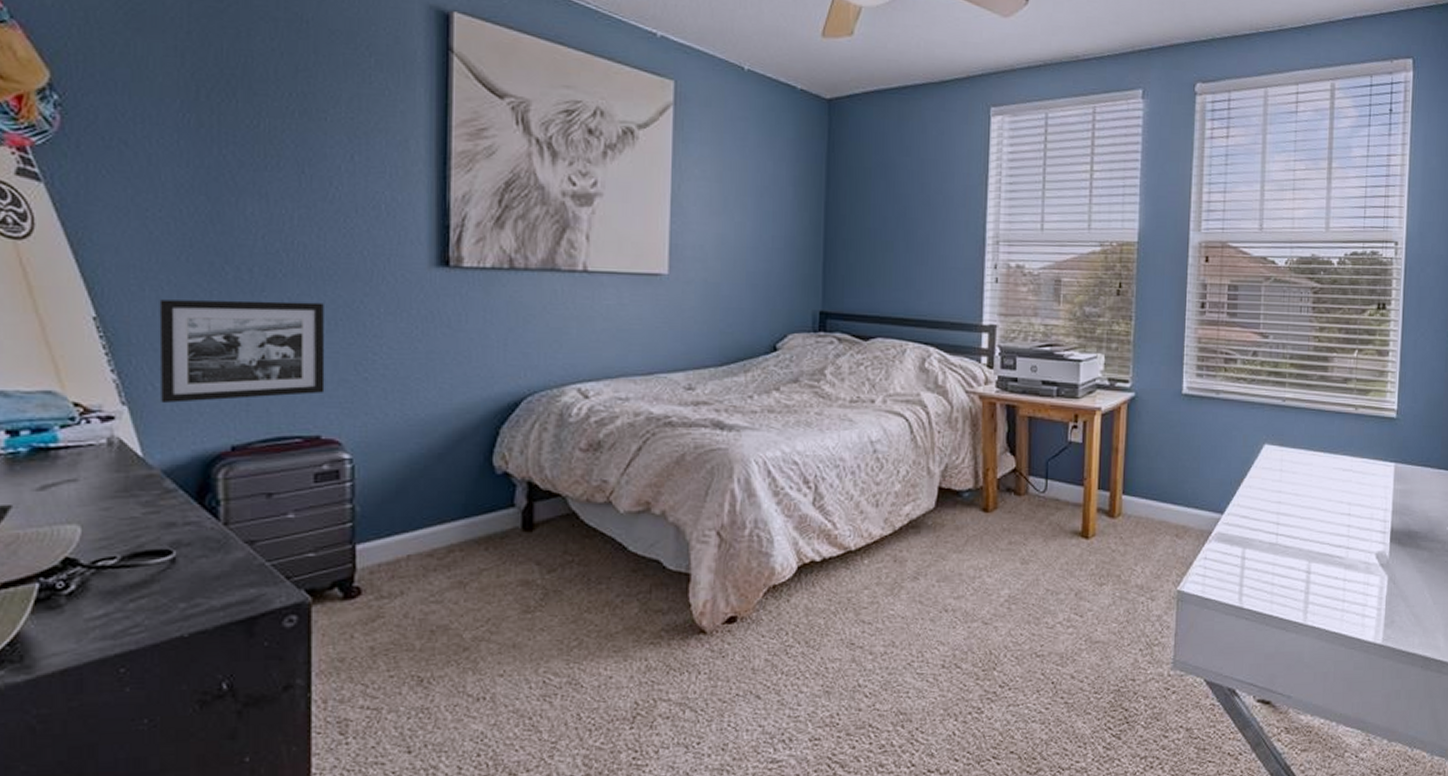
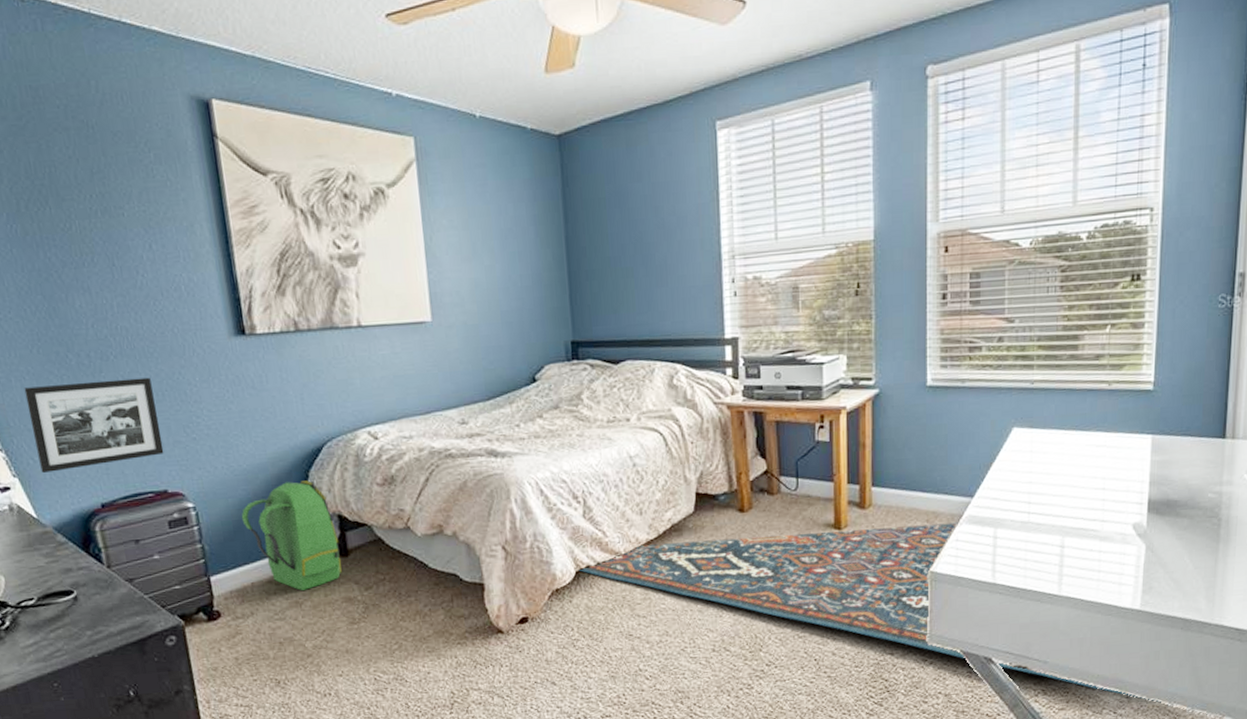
backpack: none [408,438,524,568] -> present [241,480,342,590]
rug: none [800,539,1402,747] -> present [578,522,1161,703]

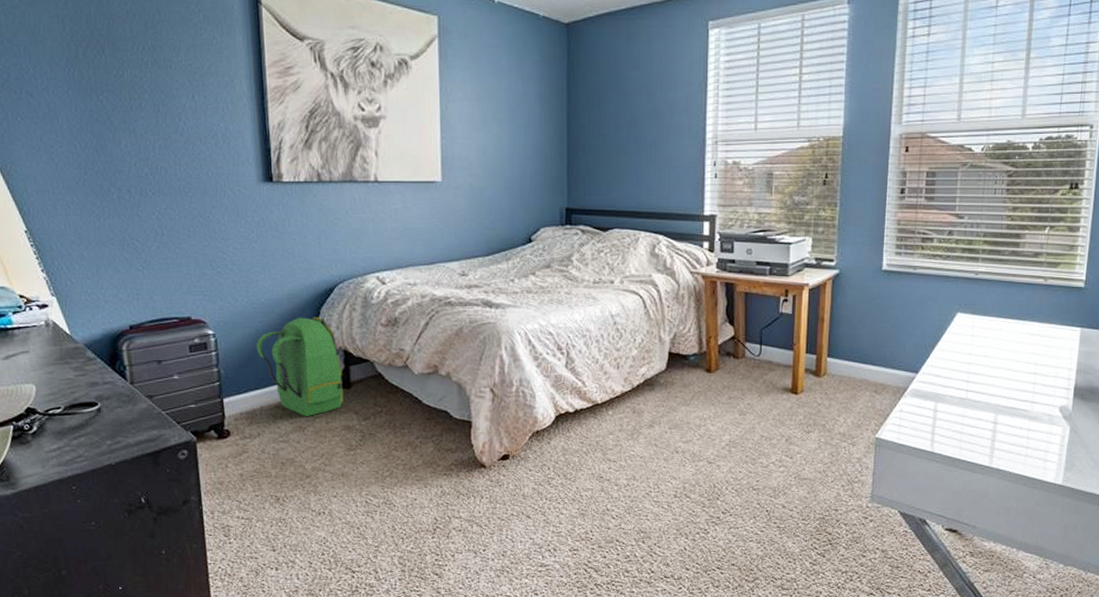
picture frame: present [24,377,164,473] -> none [68,214,191,294]
rug: present [578,522,1161,703] -> none [558,395,1077,571]

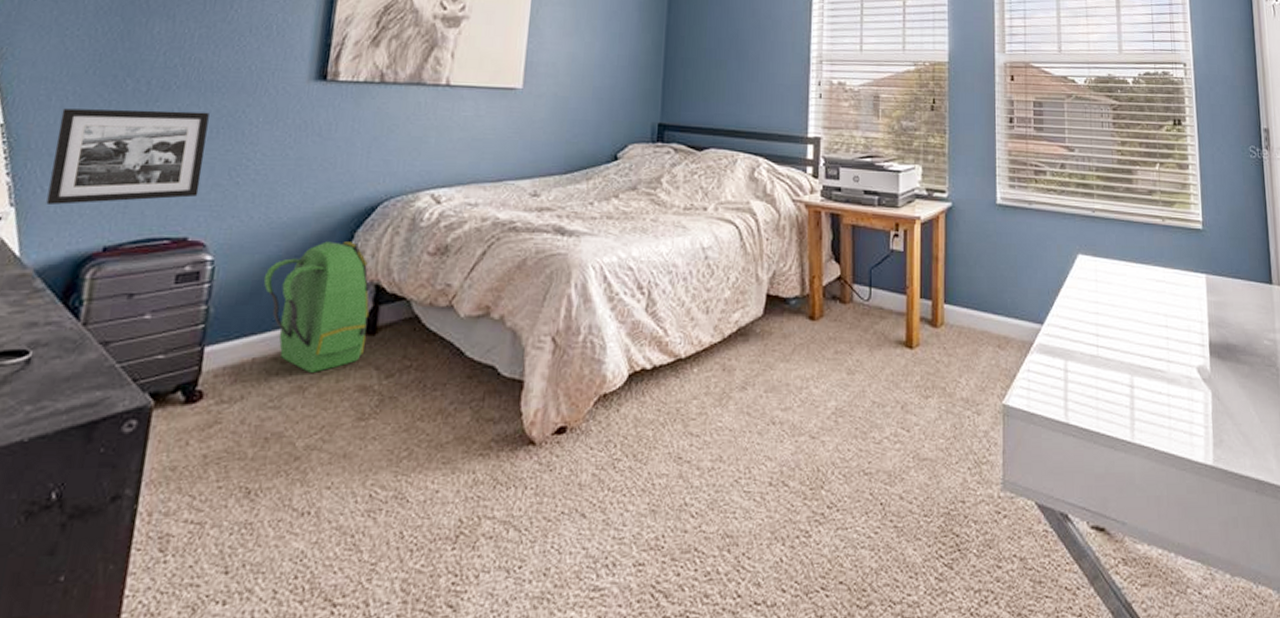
picture frame: none [68,214,191,294] -> present [46,108,210,205]

